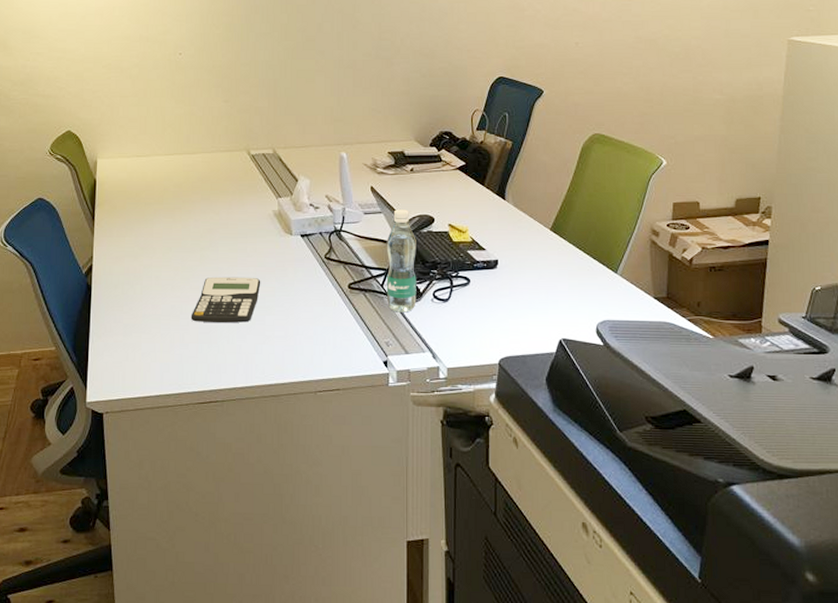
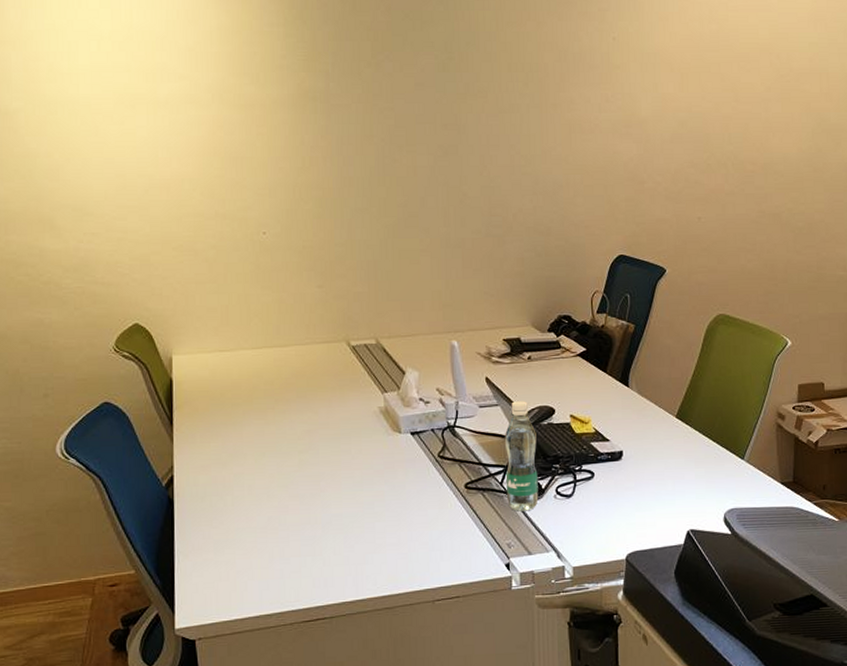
calculator: present [190,276,261,323] -> none [291,481,369,533]

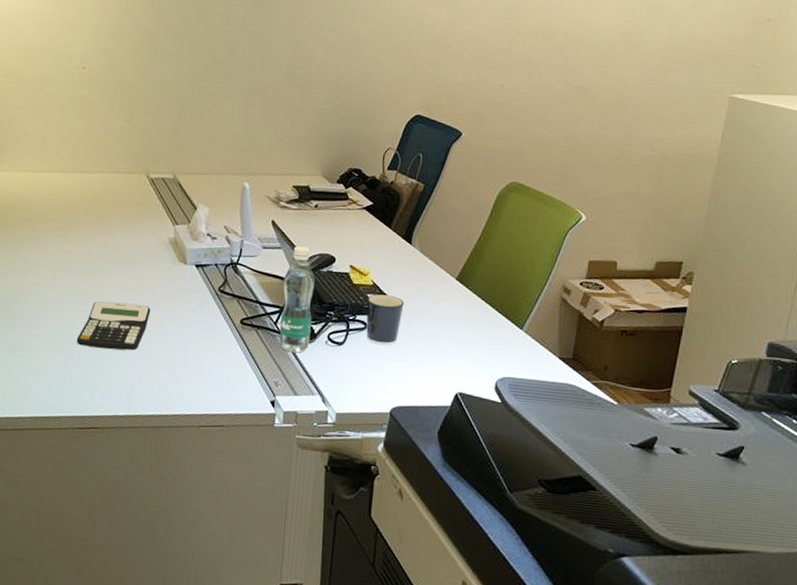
calculator: none [291,481,369,533] -> present [76,301,151,351]
mug: none [591,441,628,493] -> present [366,294,404,346]

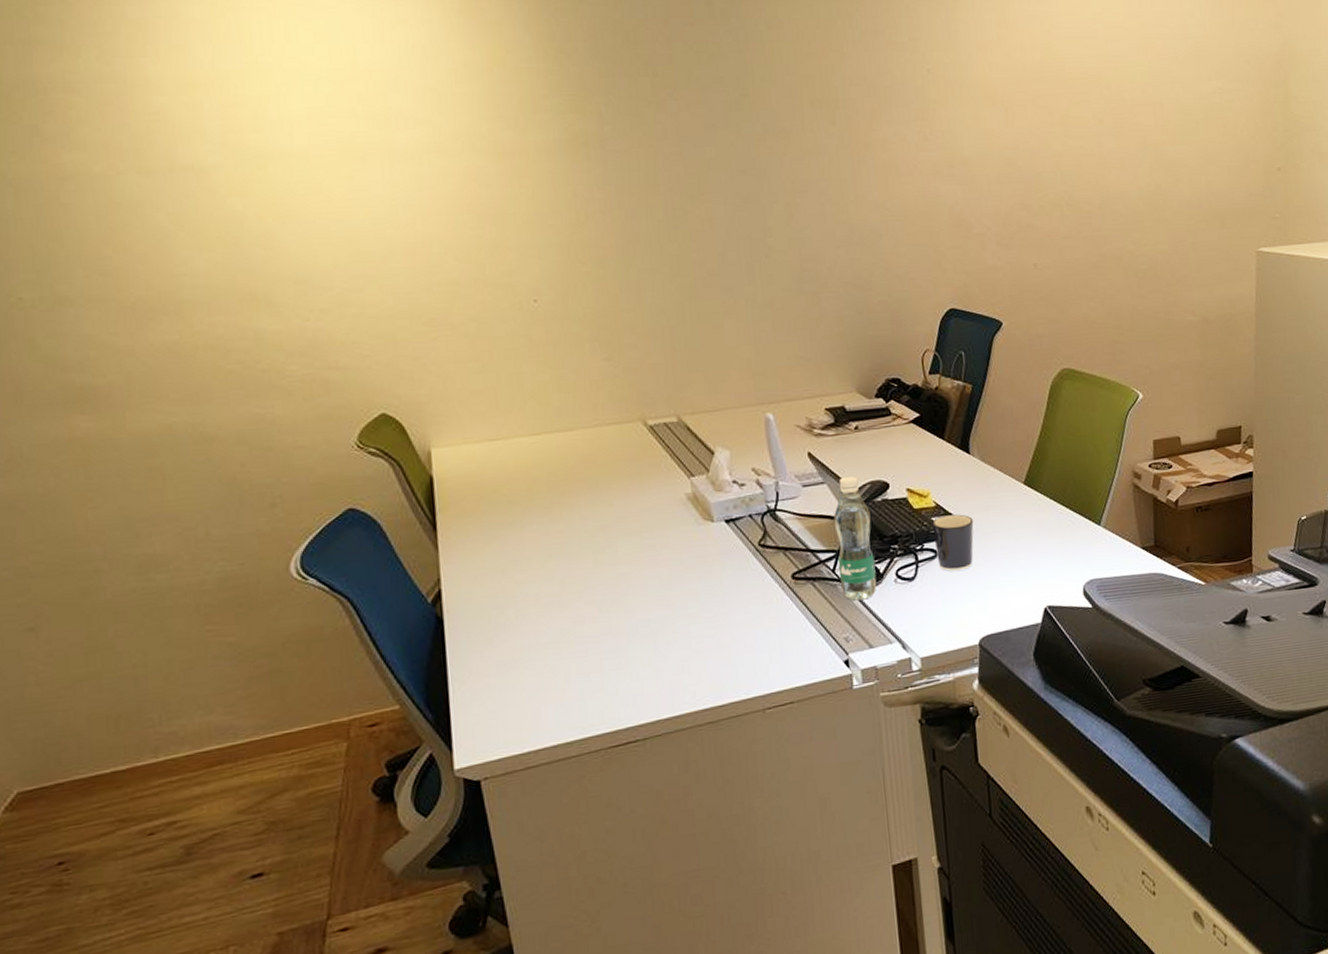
calculator: present [76,301,151,351] -> none [589,580,680,646]

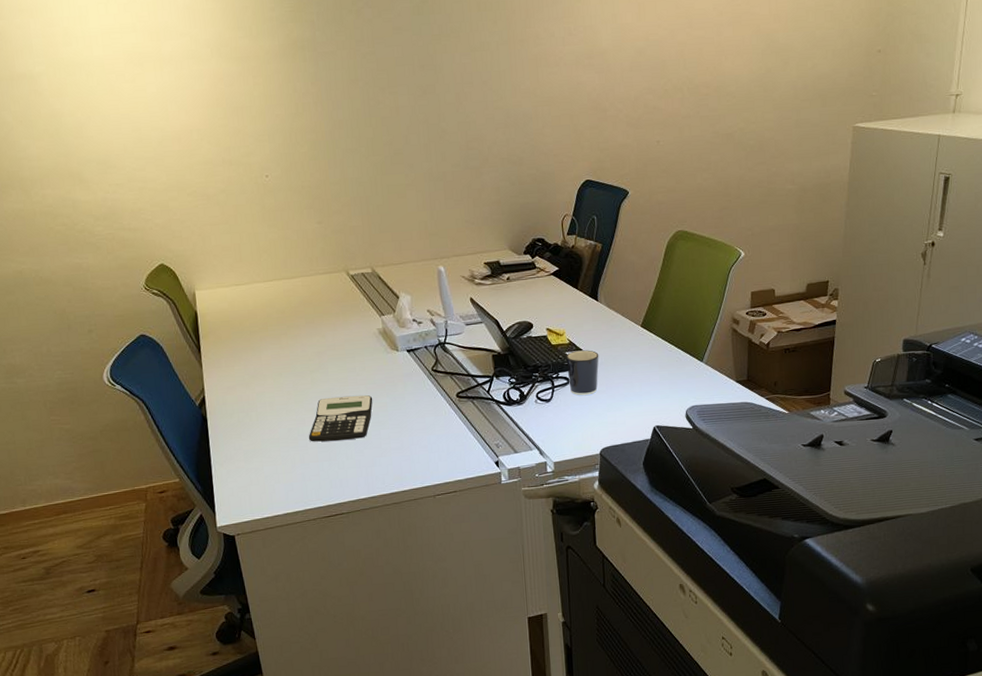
calculator: none [589,580,680,646] -> present [308,395,373,442]
bottle: present [833,476,877,601] -> none [489,318,522,416]

